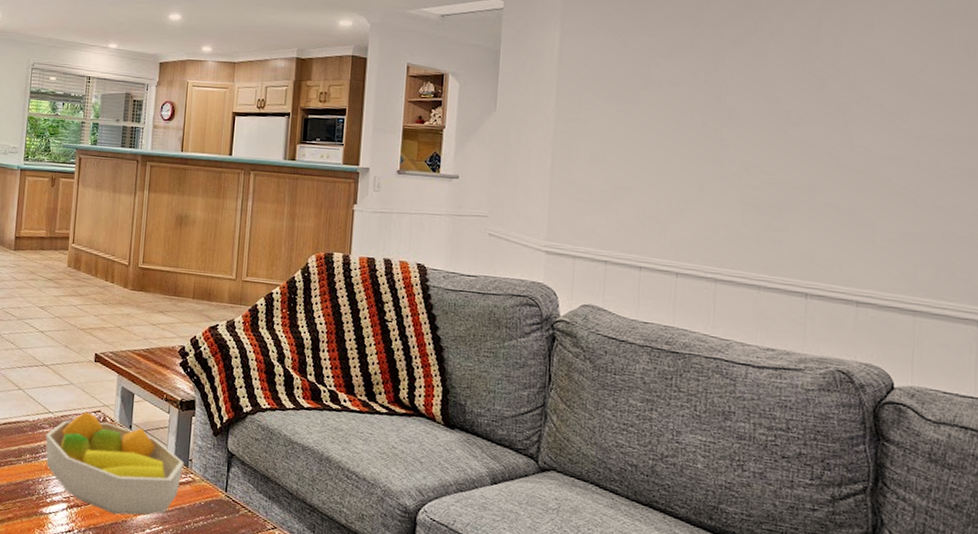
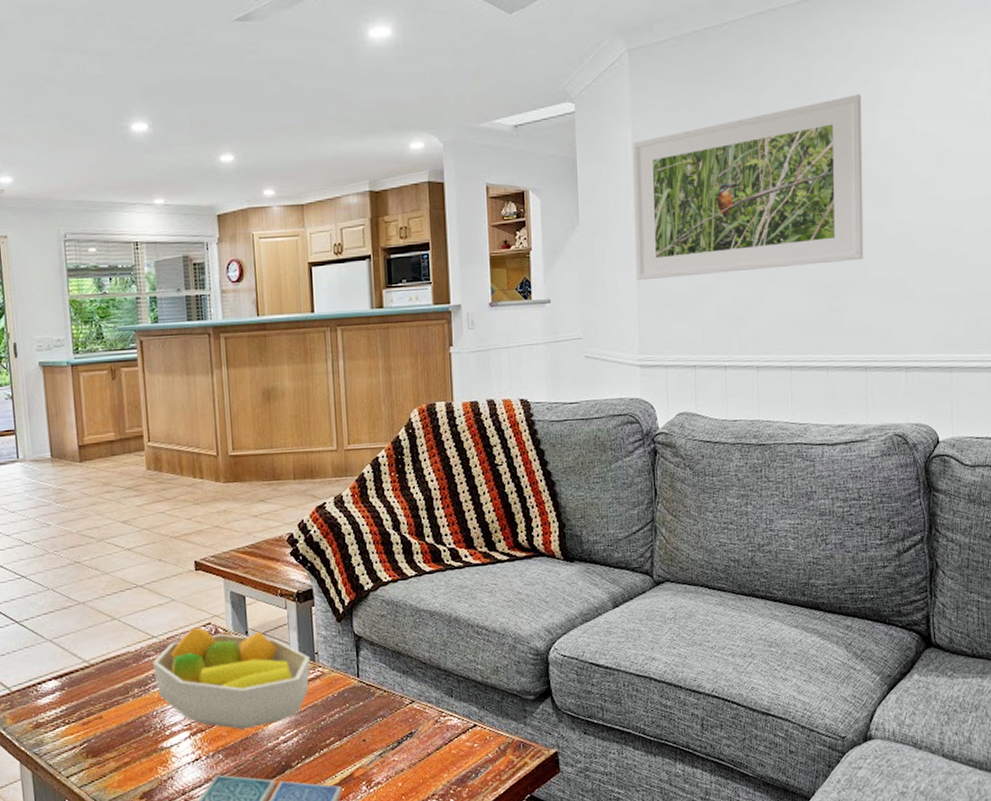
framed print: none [550,19,822,184] -> present [632,94,864,281]

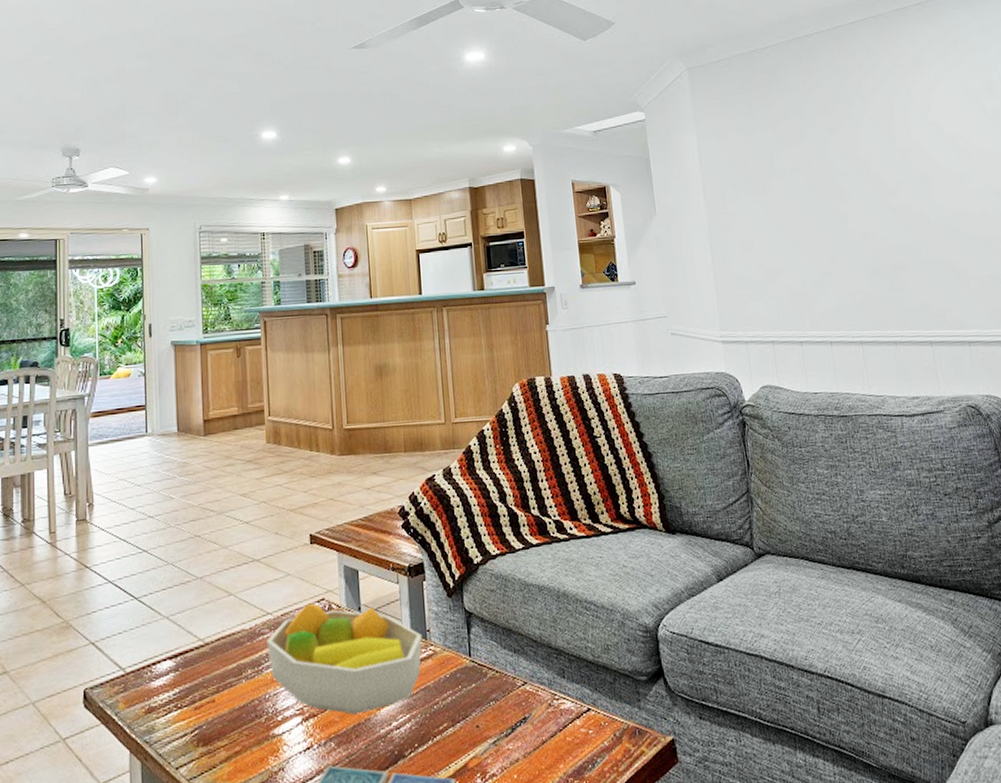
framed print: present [632,94,864,281] -> none [697,103,915,264]

